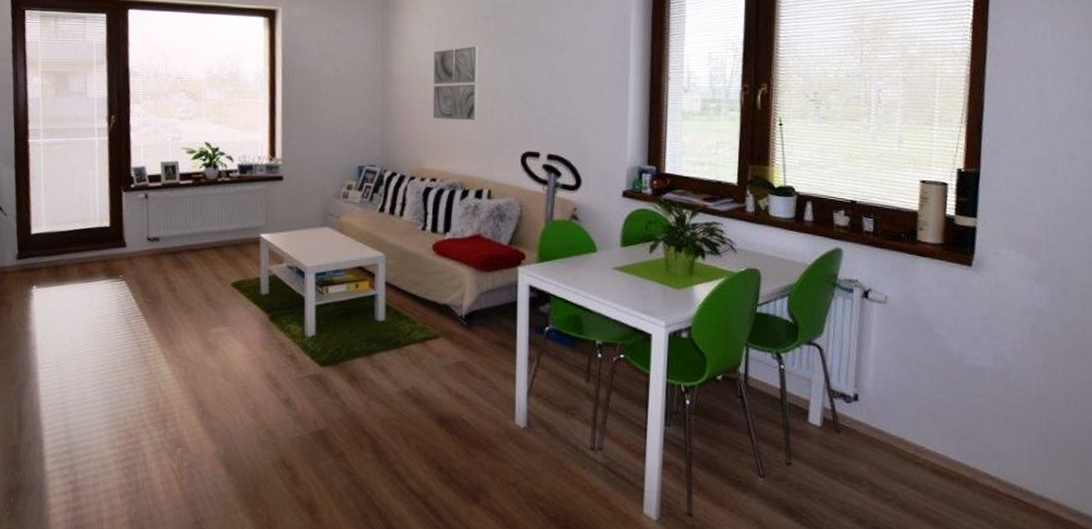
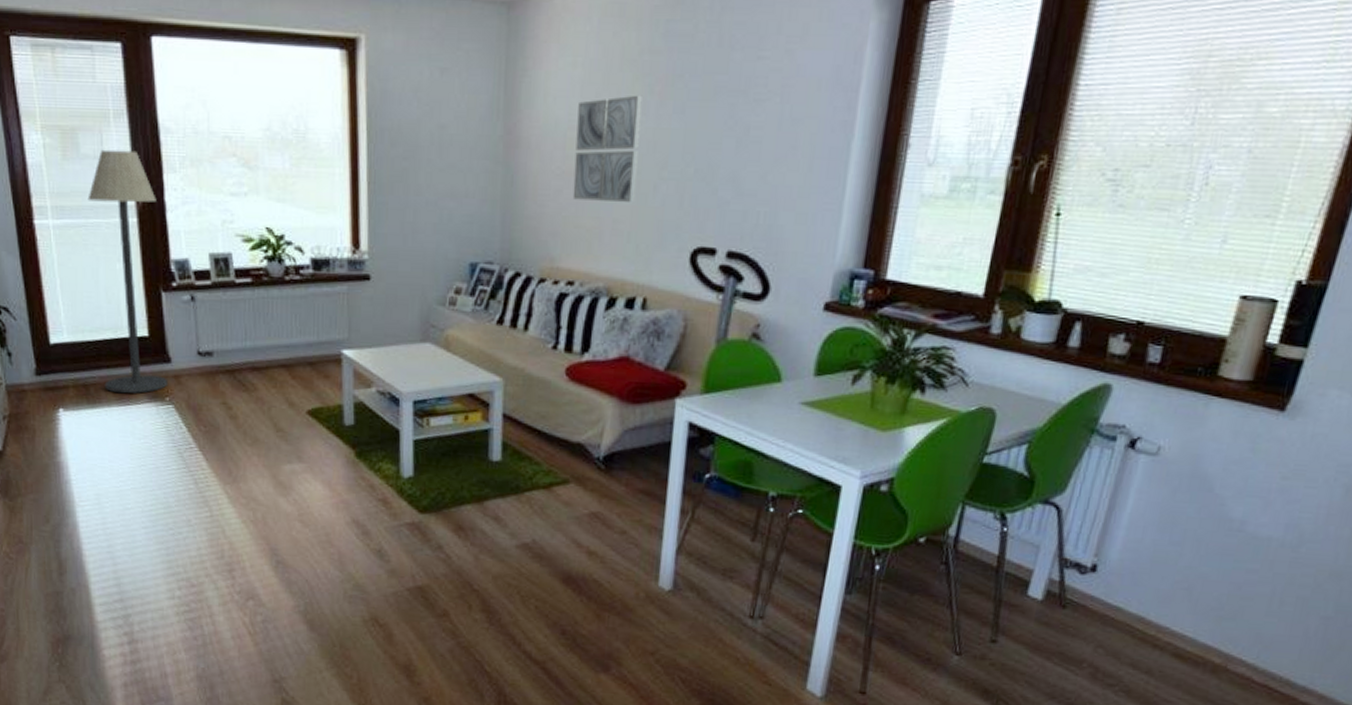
floor lamp: none [71,88,124,273] -> present [87,149,167,394]

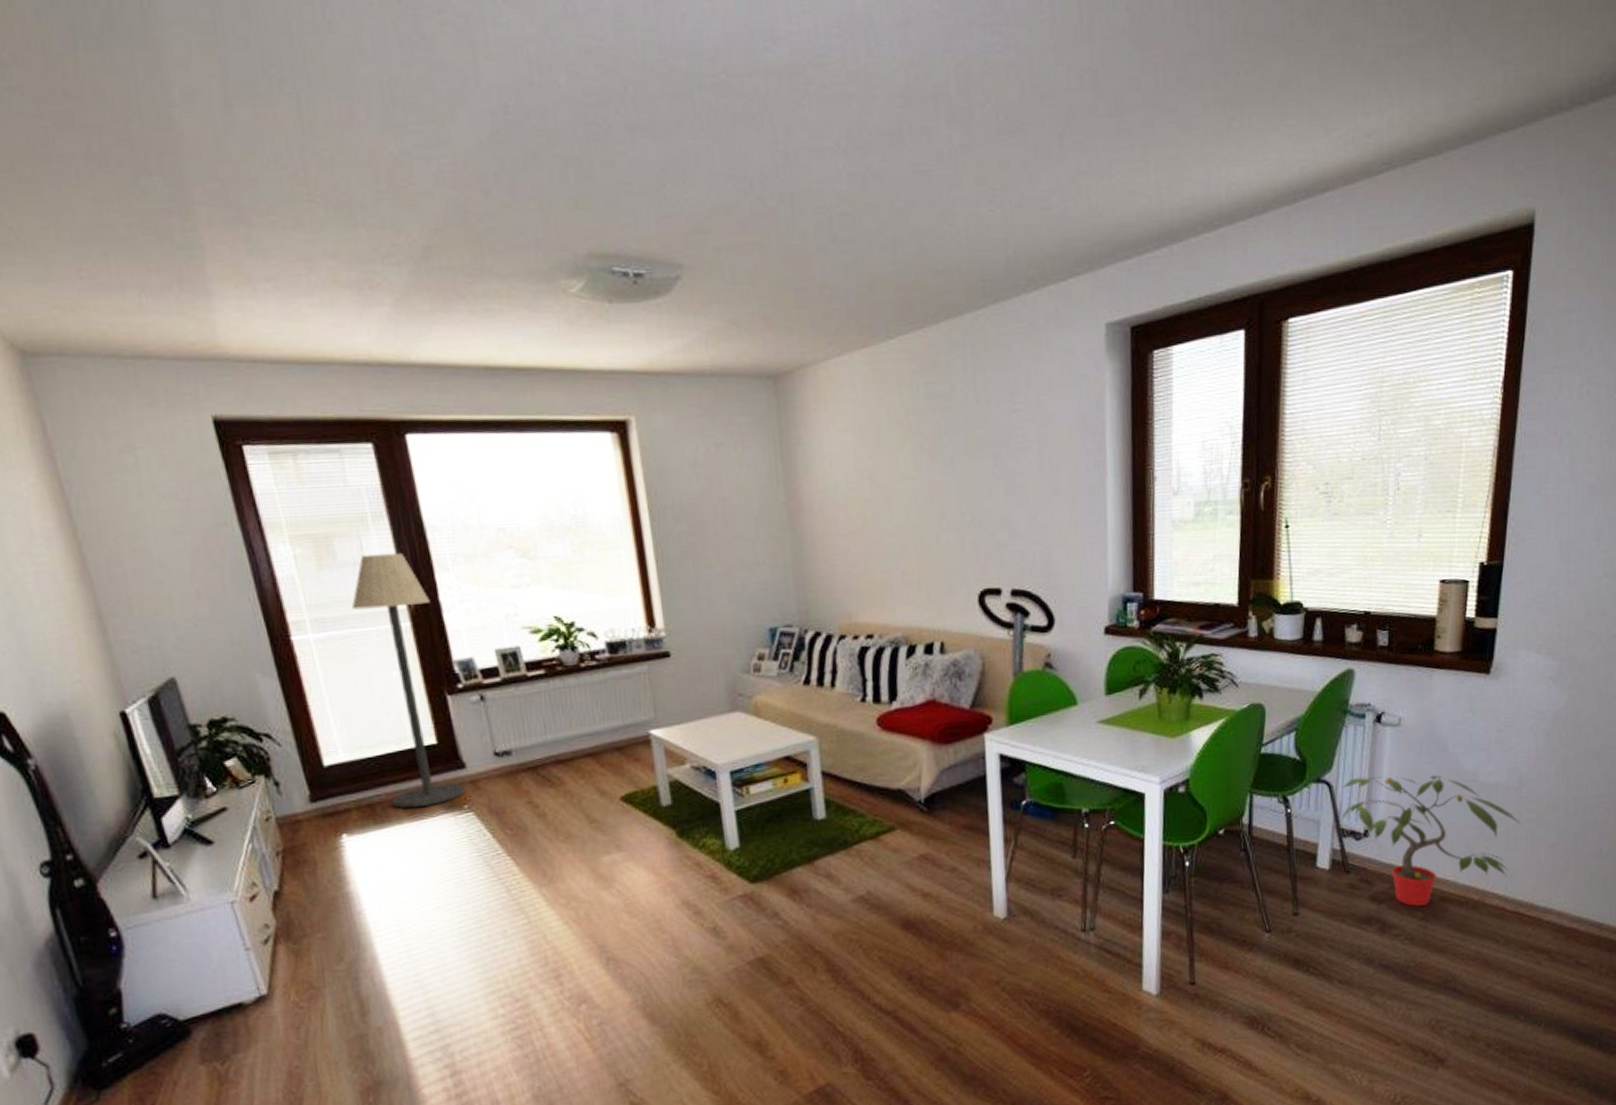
wall art: present [572,95,642,202] -> none [854,453,920,557]
potted plant: none [1065,505,1294,659] -> present [1340,775,1523,907]

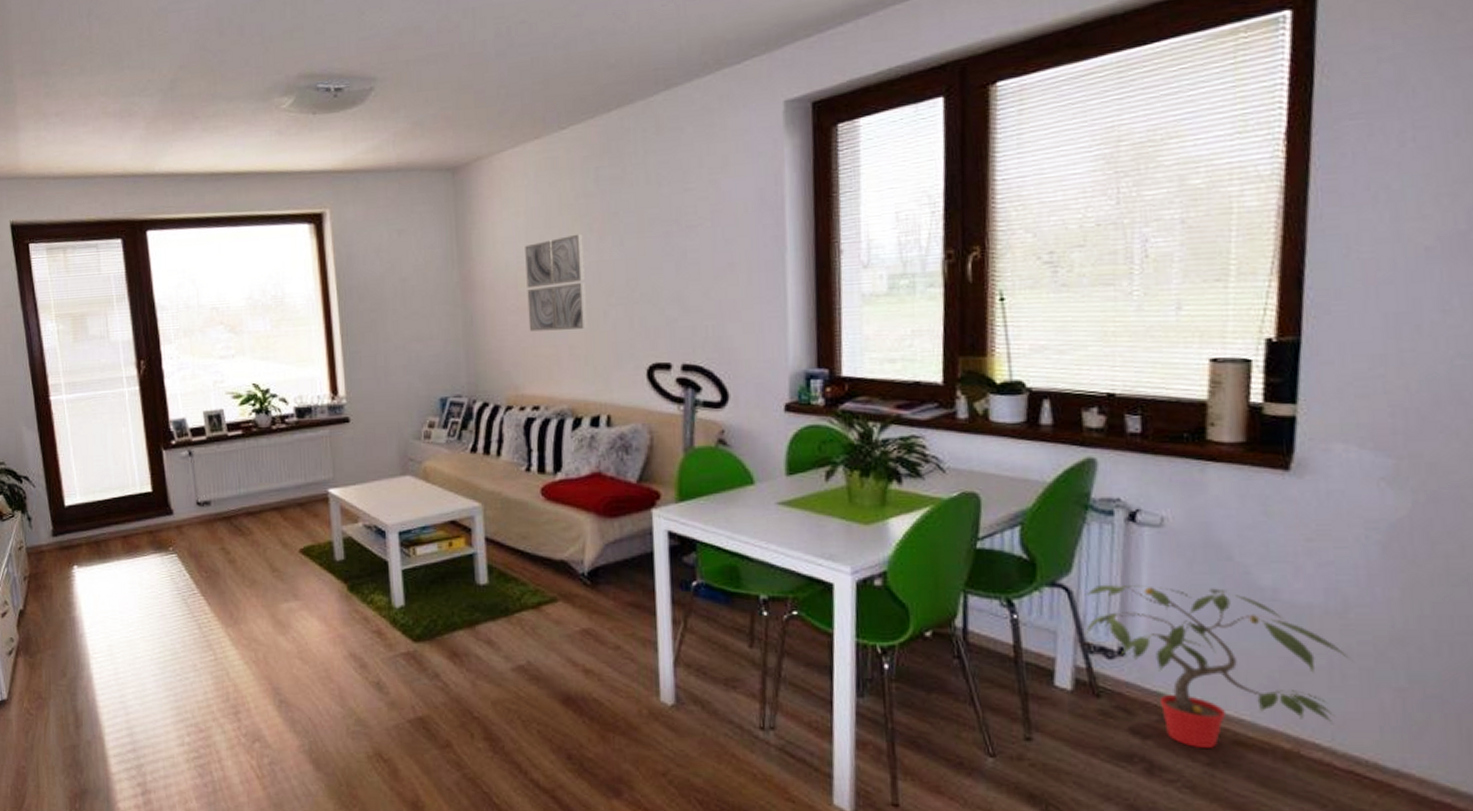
floor lamp: present [351,552,464,808] -> none [96,328,170,547]
wall art: none [854,453,920,557] -> present [525,233,587,332]

